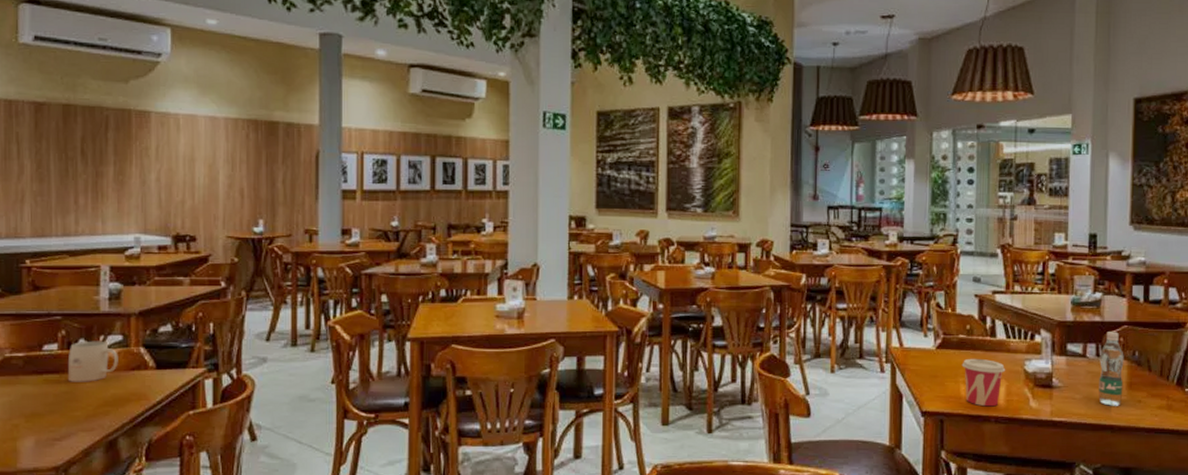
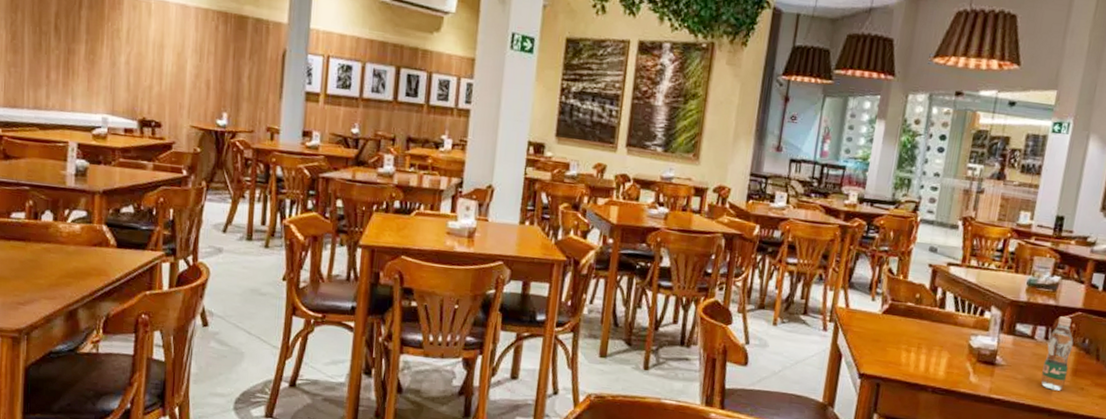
mug: present [67,341,118,382] -> none [33,213,82,253]
cup: present [961,358,1006,407] -> none [905,326,951,377]

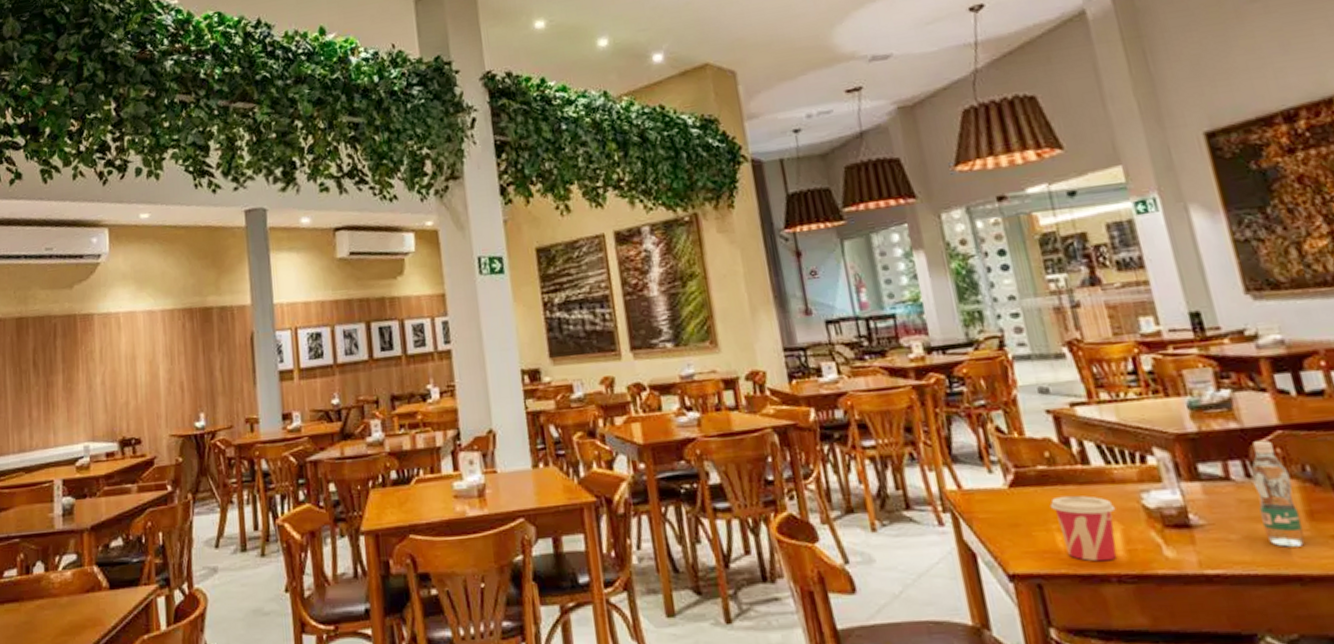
cup: none [905,326,951,377] -> present [1049,495,1117,562]

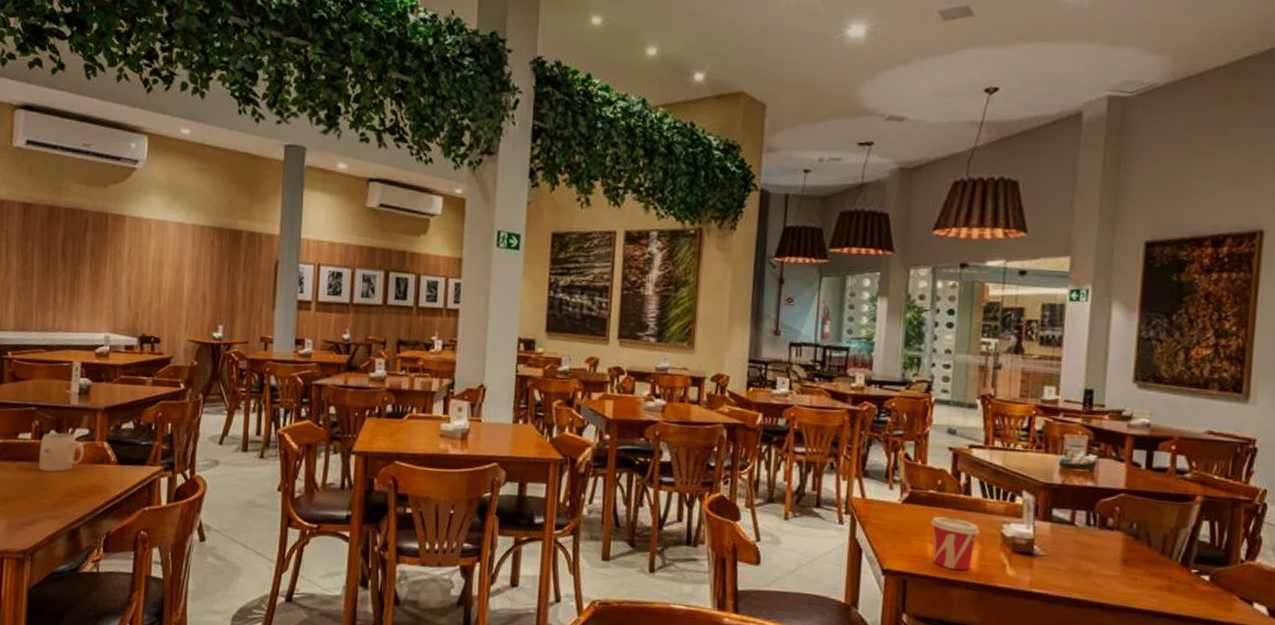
mug: none [26,562,74,611] -> present [38,432,84,472]
bottle: present [1250,440,1305,547] -> none [1087,499,1120,582]

